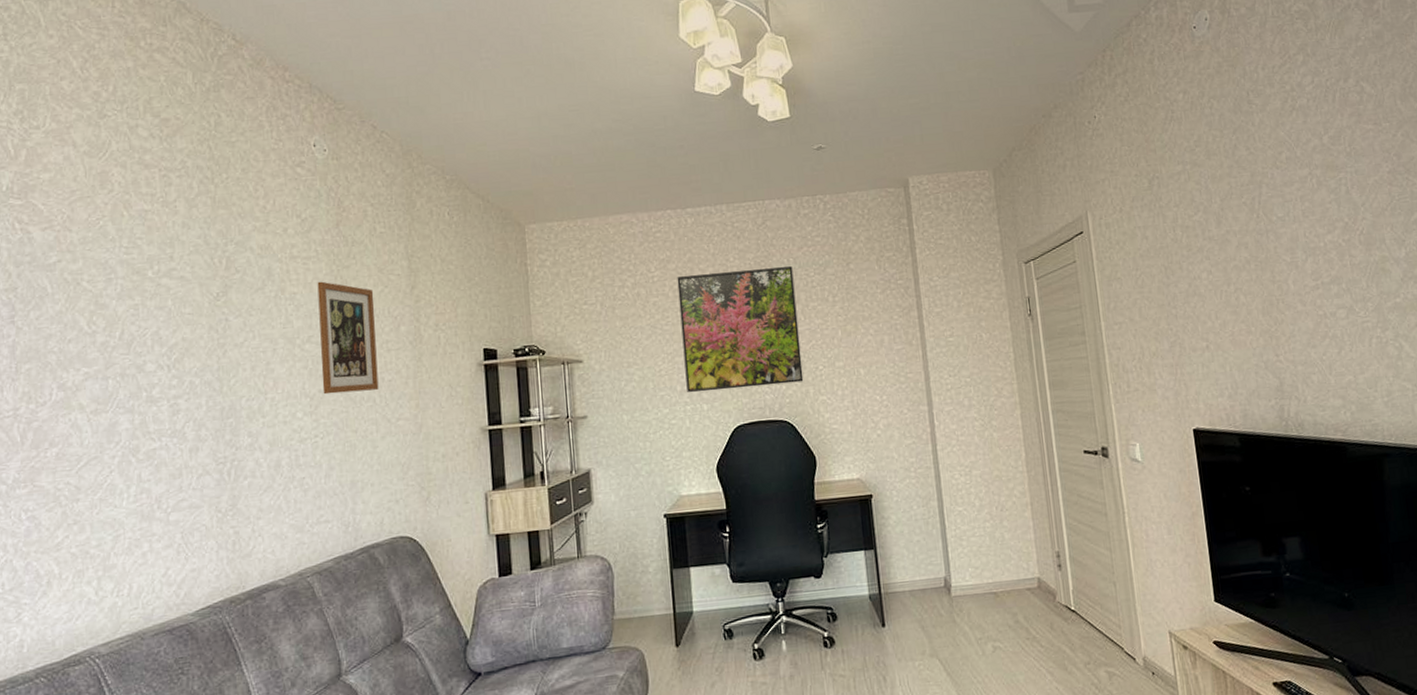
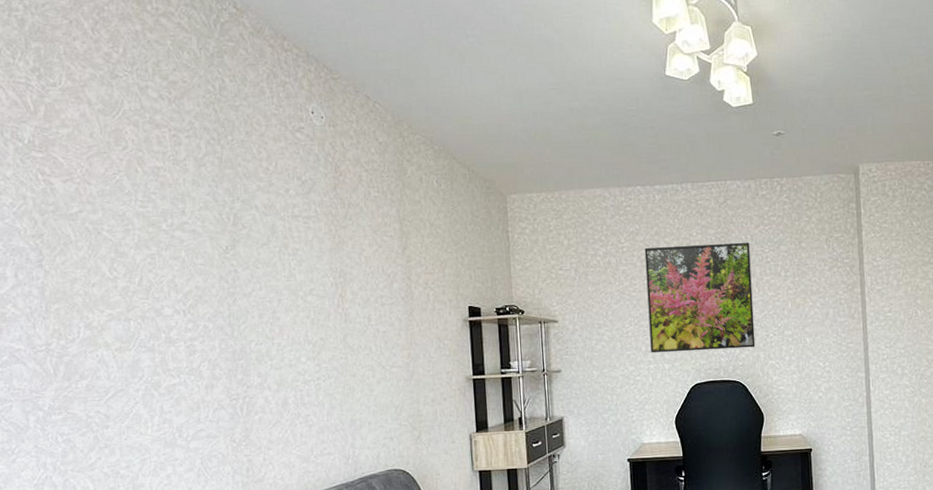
picture frame: present [317,281,379,395] -> none [317,239,374,342]

